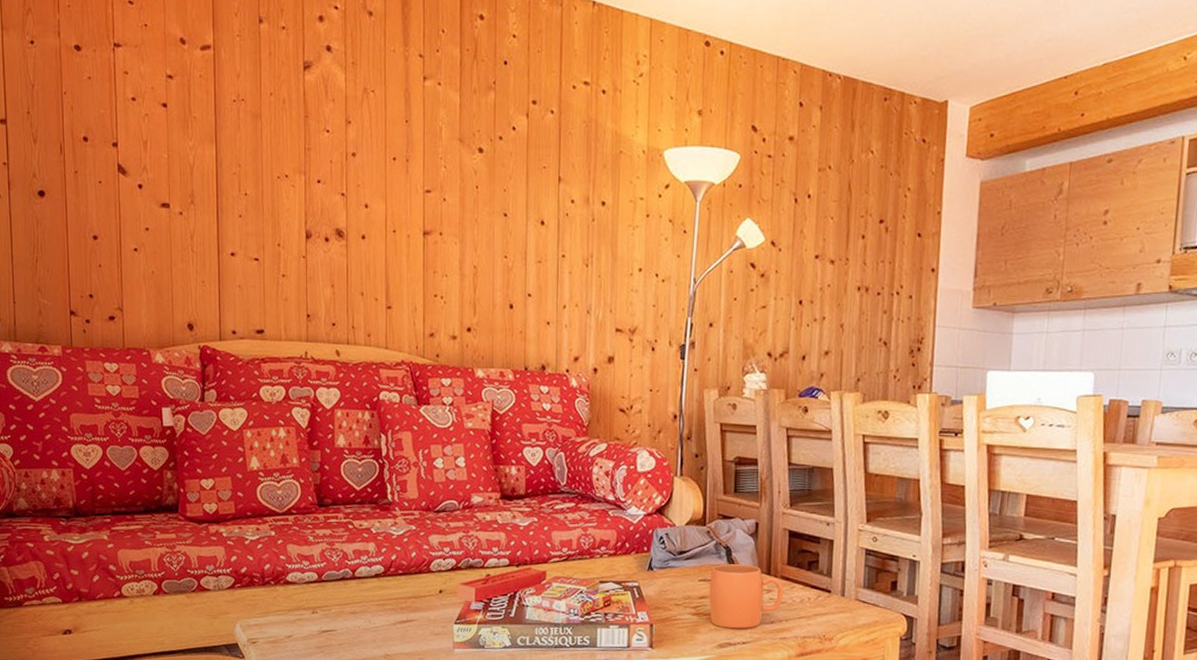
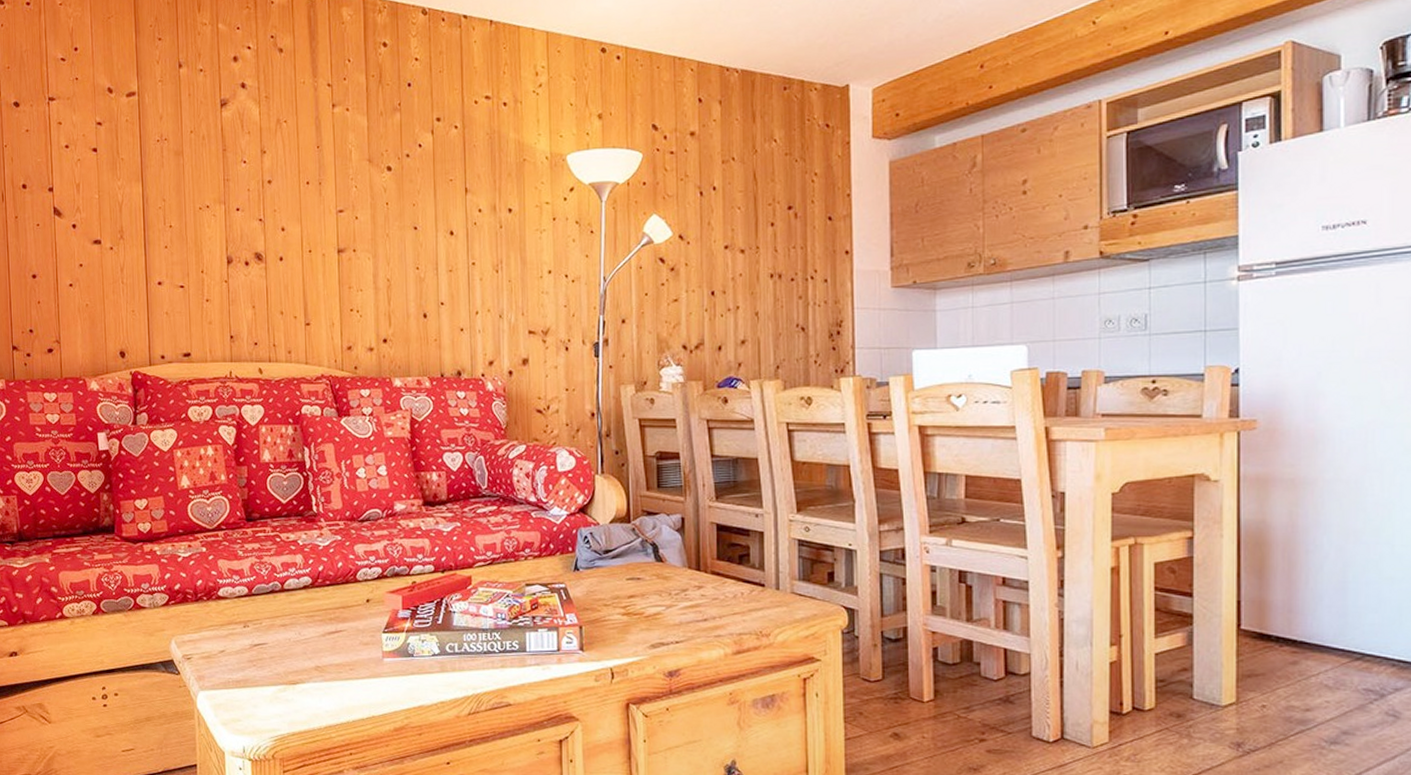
mug: present [709,564,783,629] -> none [638,561,715,628]

